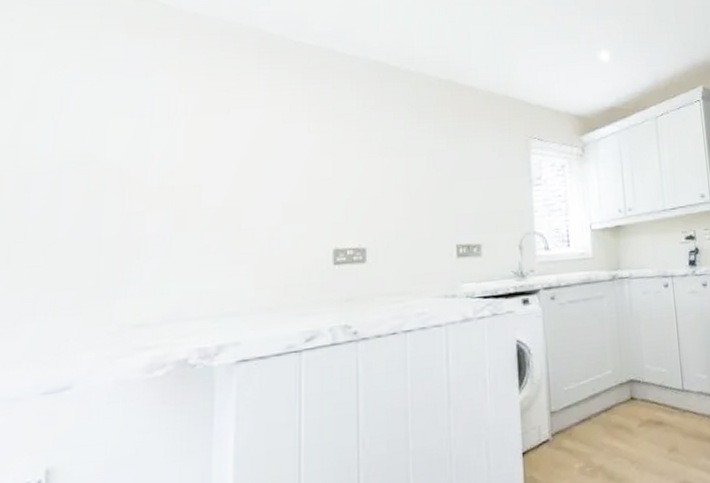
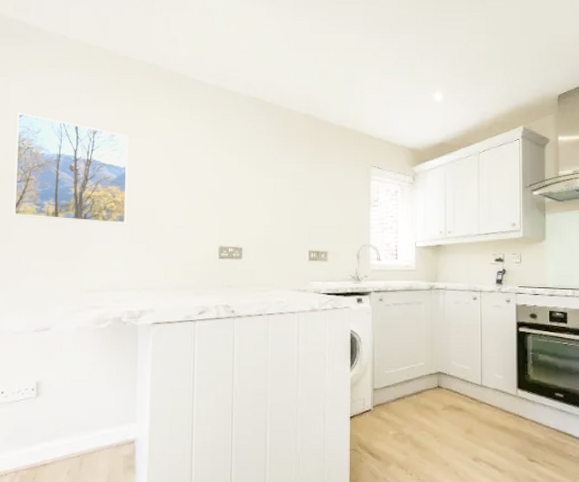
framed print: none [13,87,199,231] -> present [13,112,129,225]

